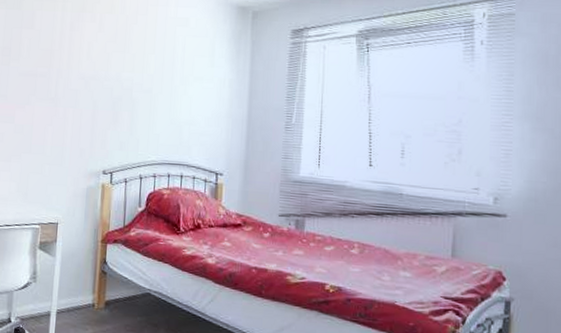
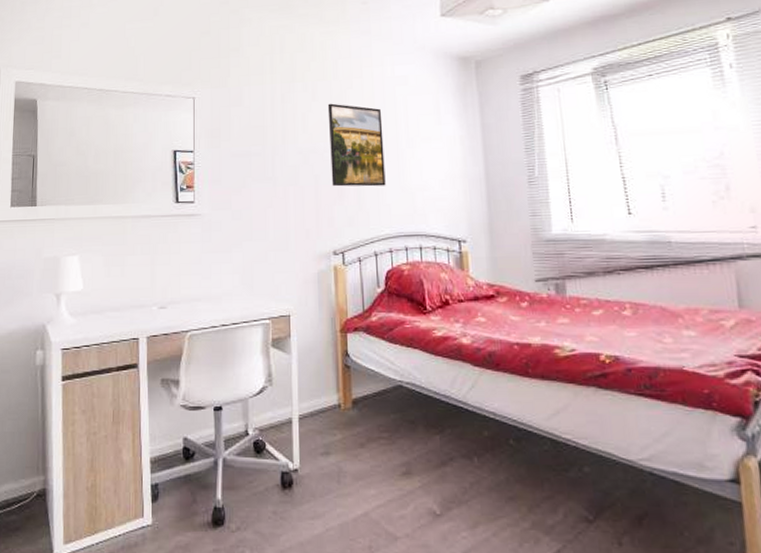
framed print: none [108,36,161,117] -> present [327,103,386,187]

